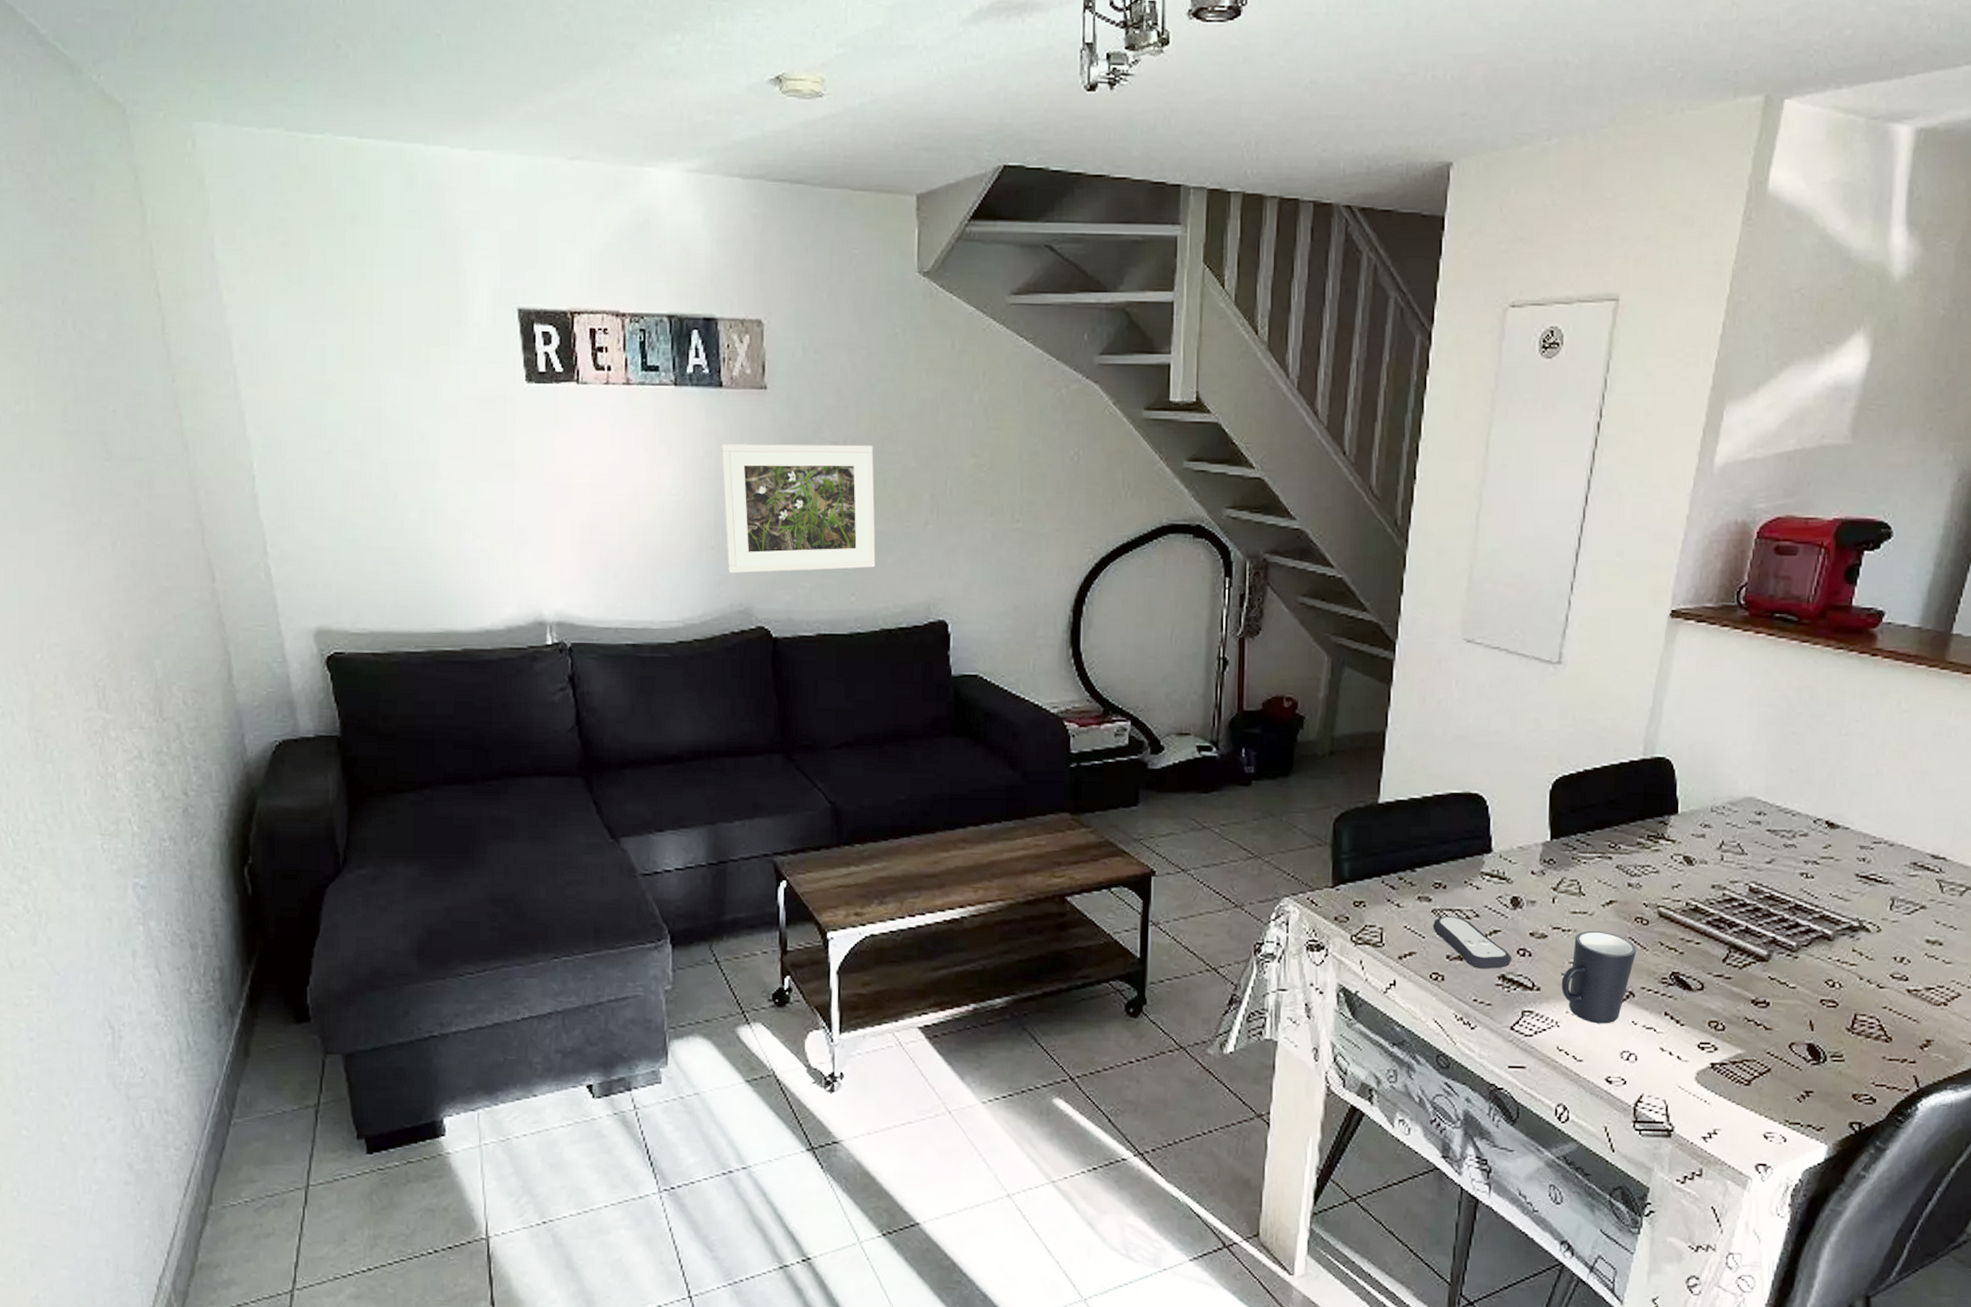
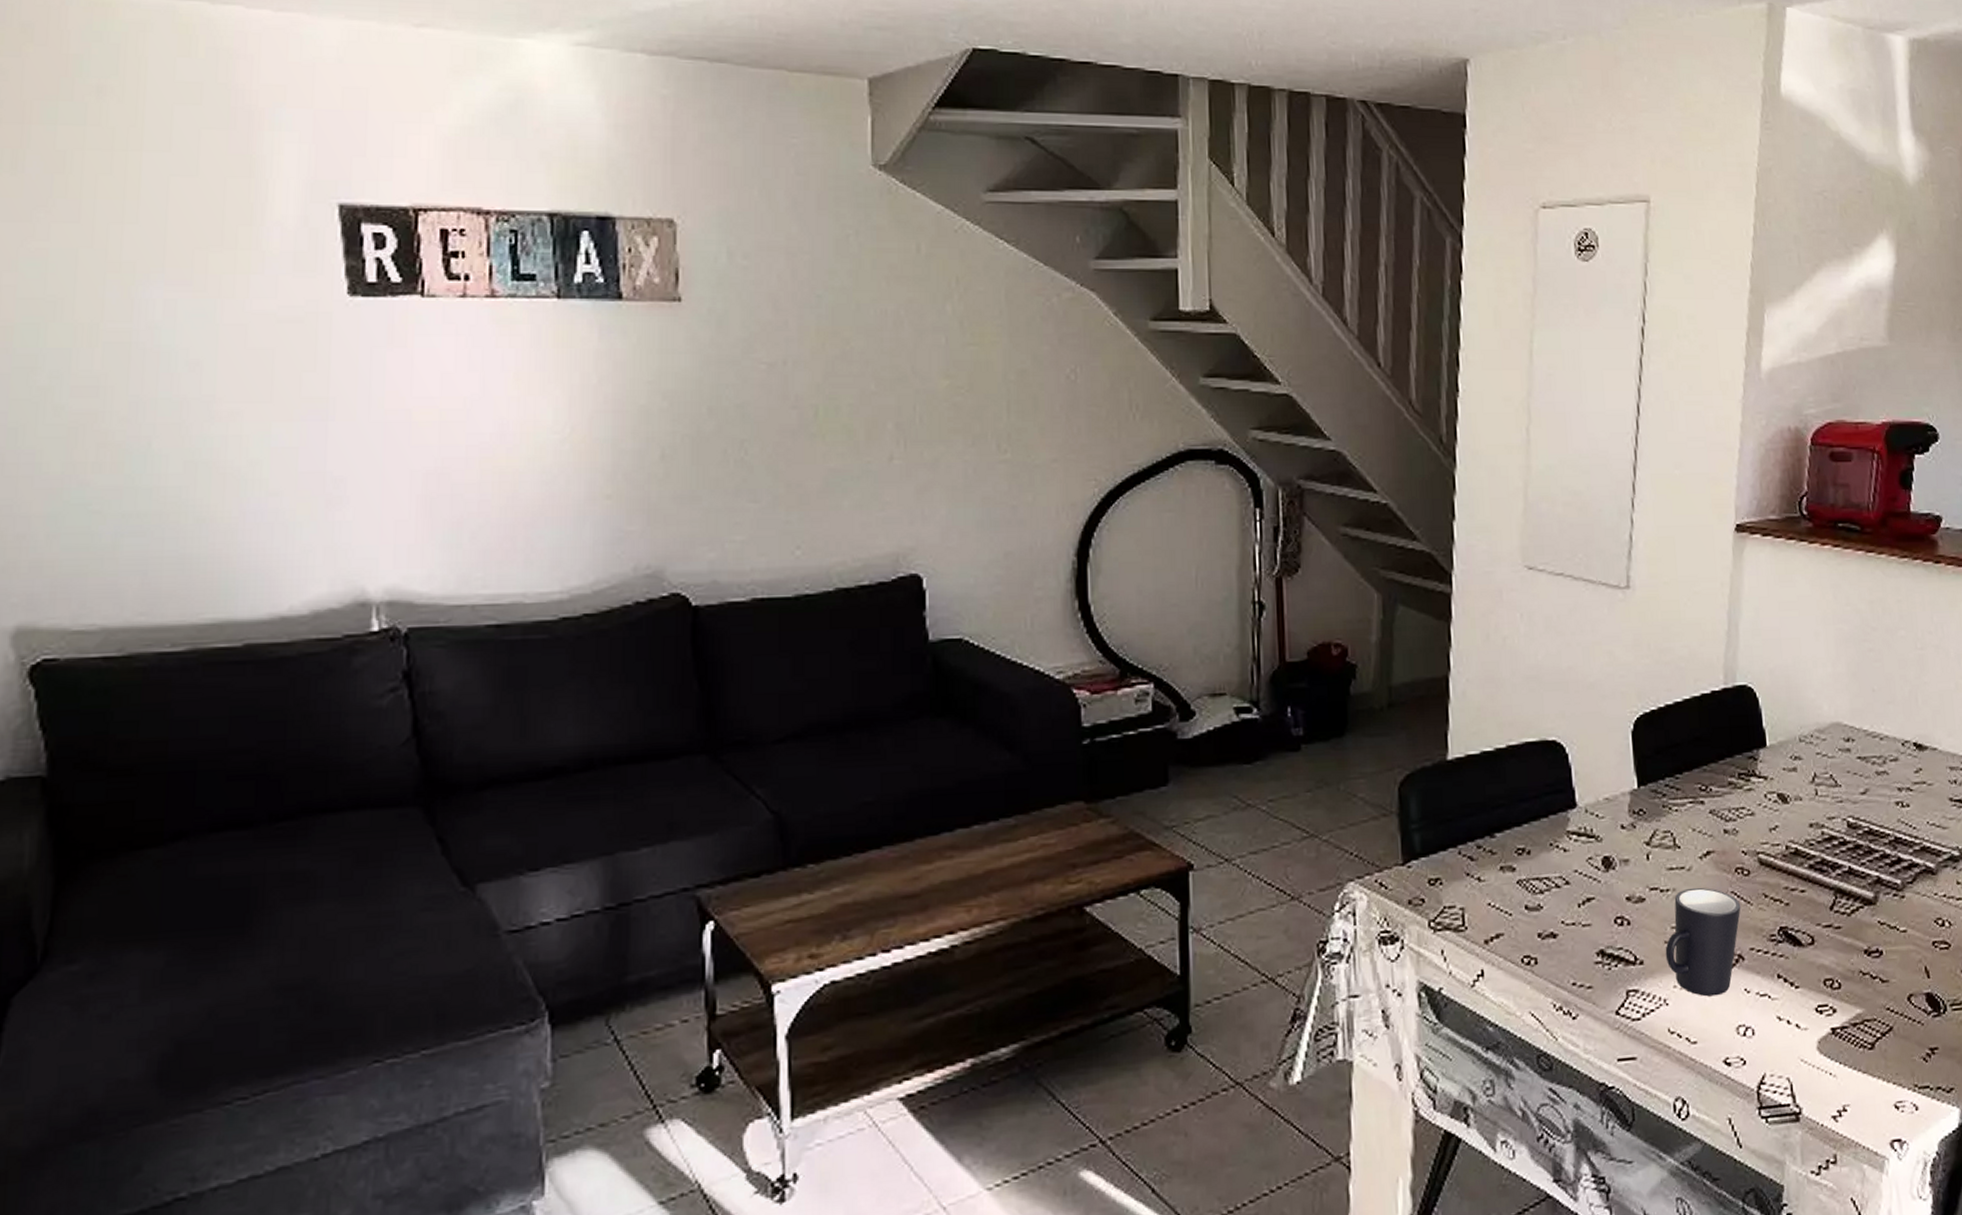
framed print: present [721,443,876,574] -> none [620,366,827,528]
remote control: present [1432,916,1512,969] -> none [1519,886,1610,946]

